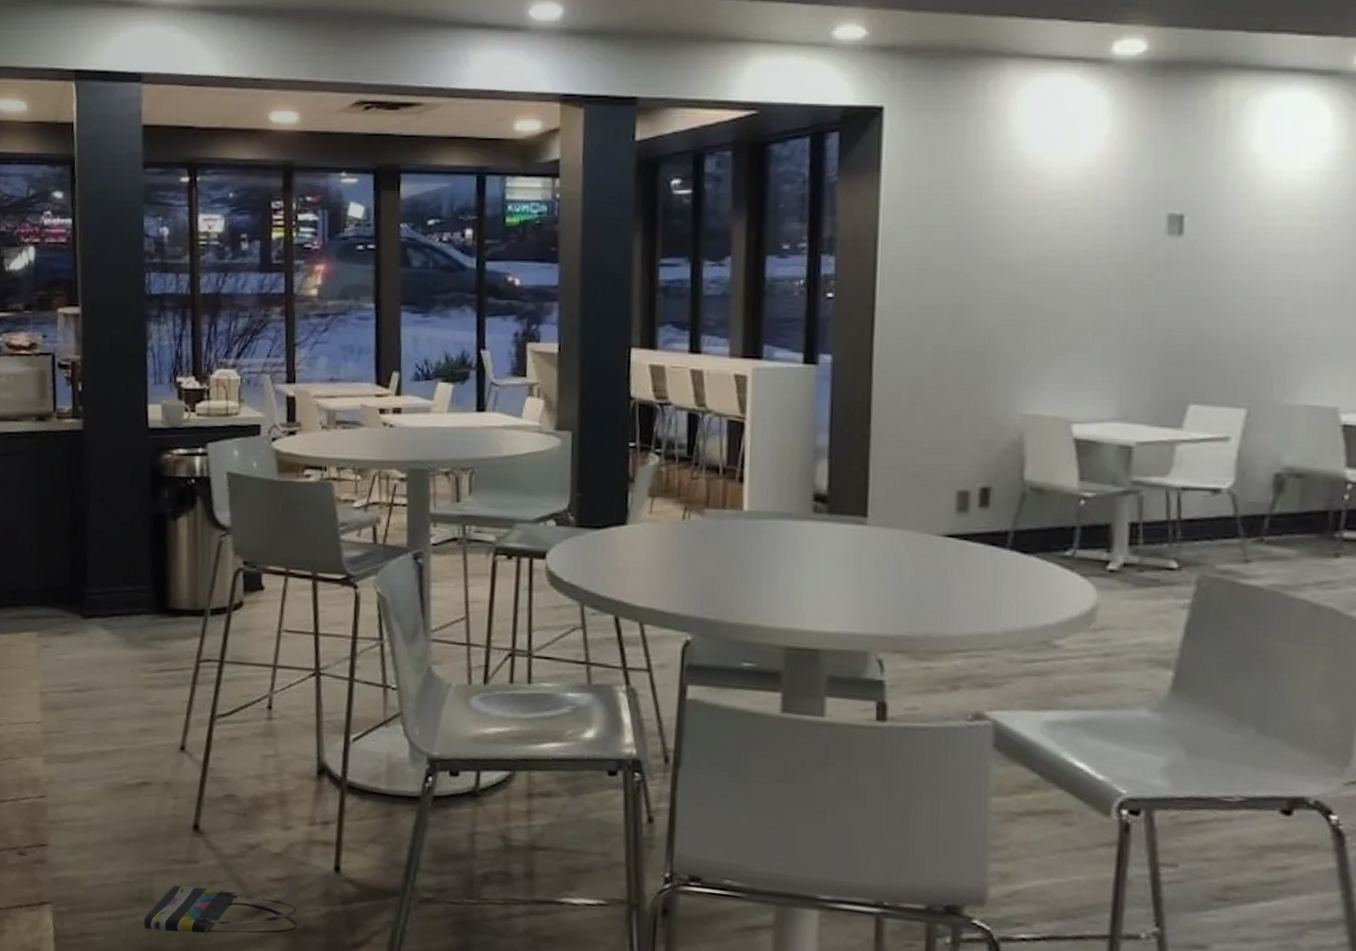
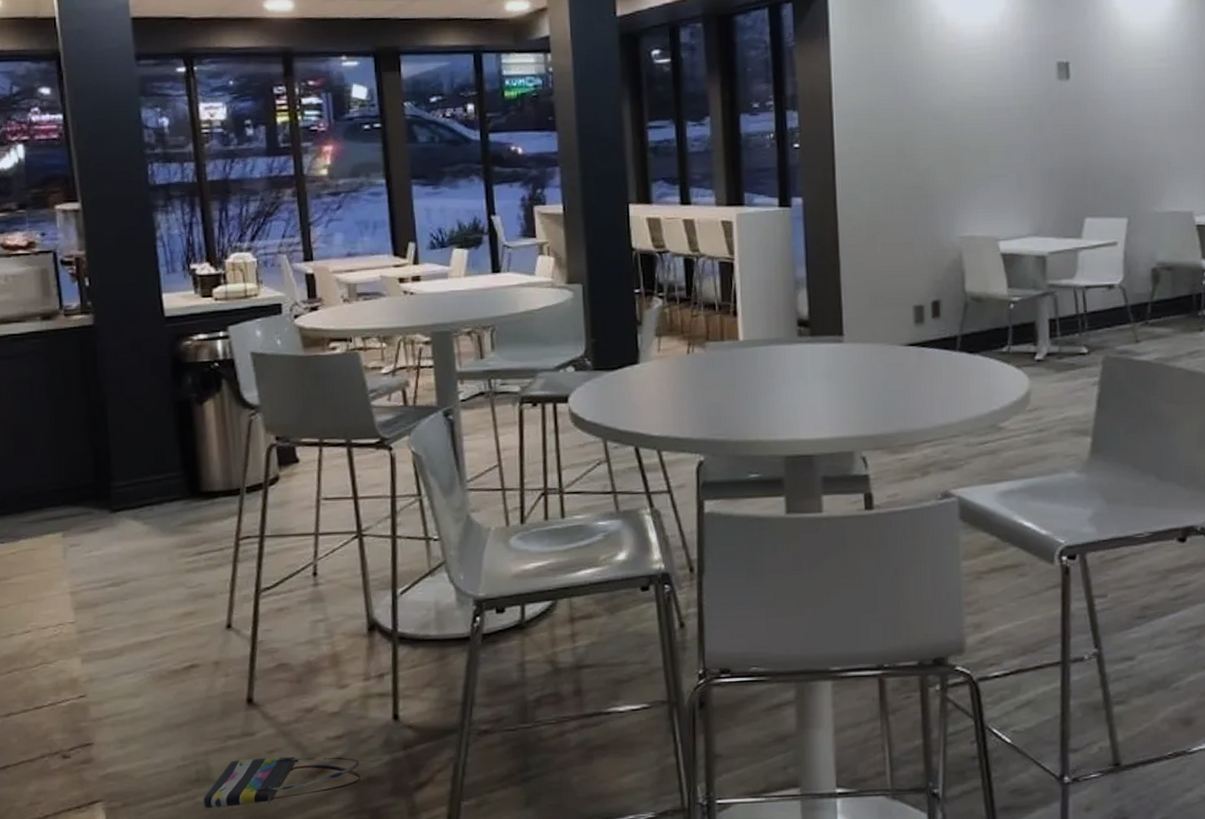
mug: present [160,399,191,428] -> none [175,286,209,314]

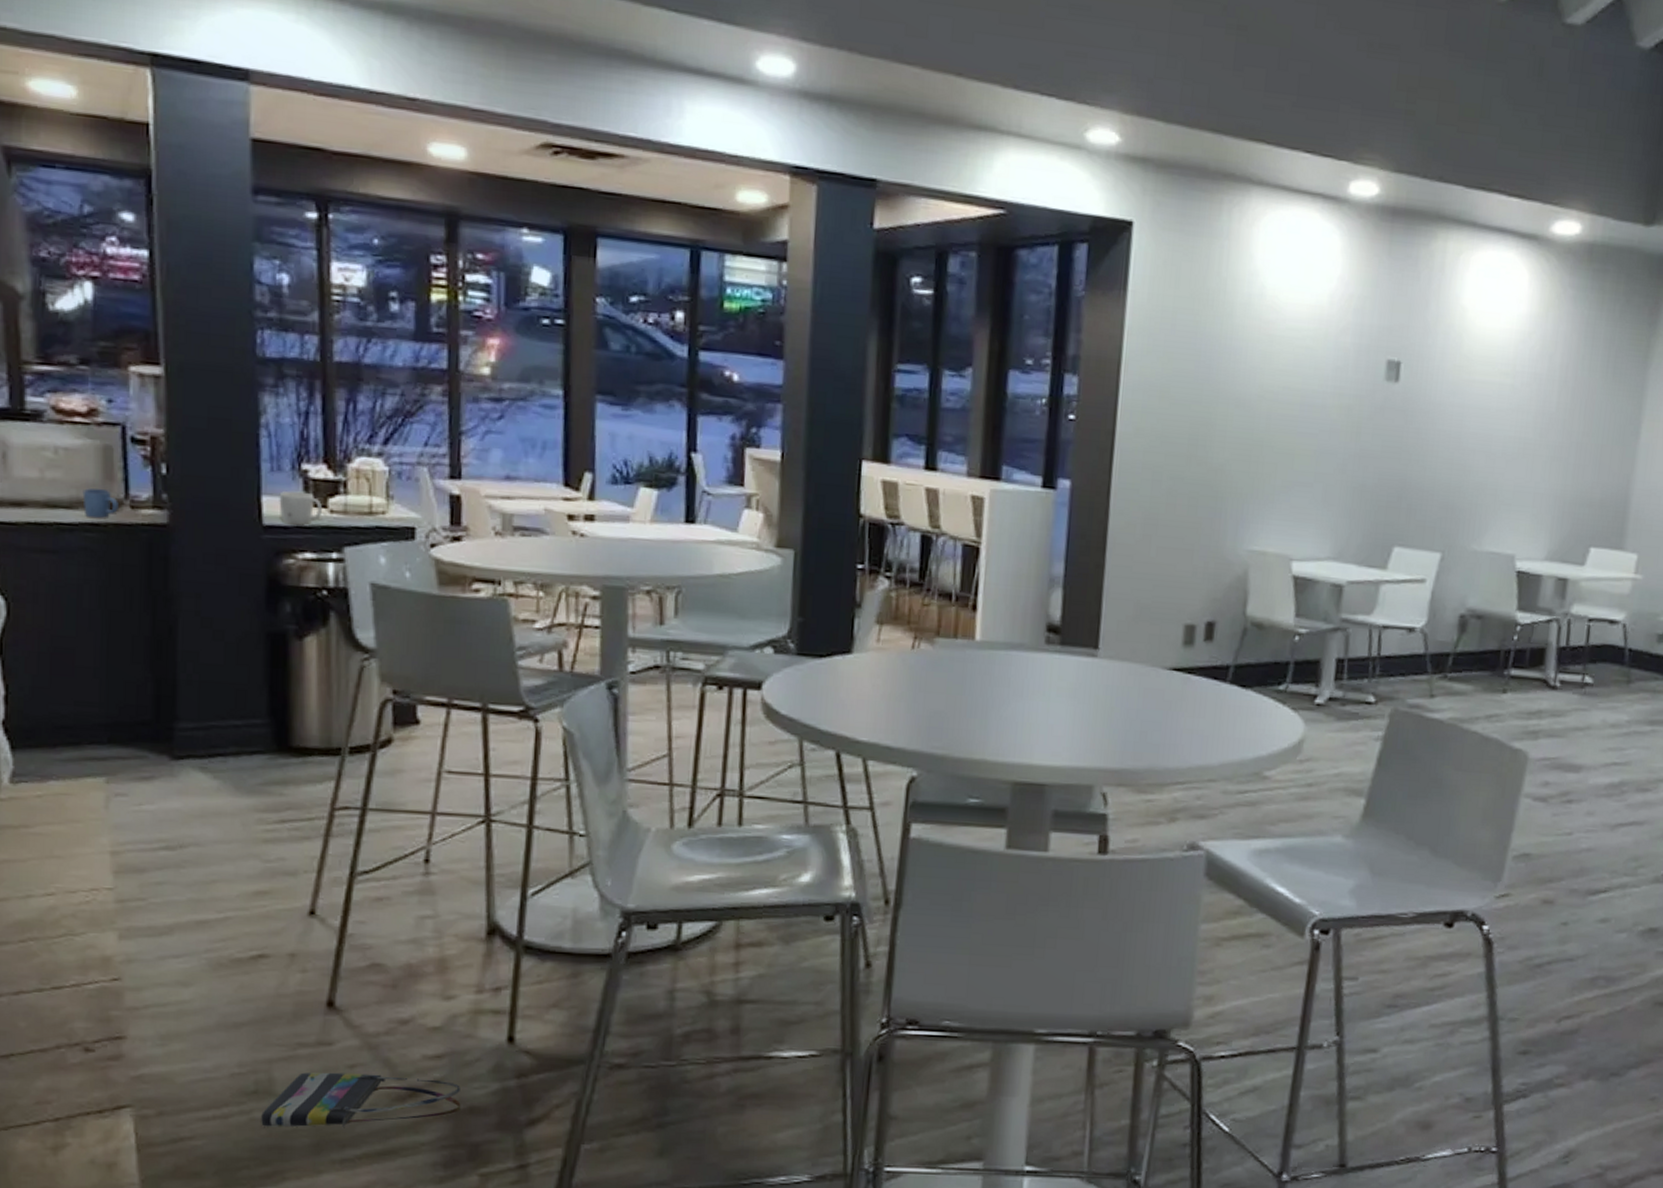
mug: none [28,304,56,329] -> present [82,488,118,520]
mug: none [175,286,209,314] -> present [279,490,322,526]

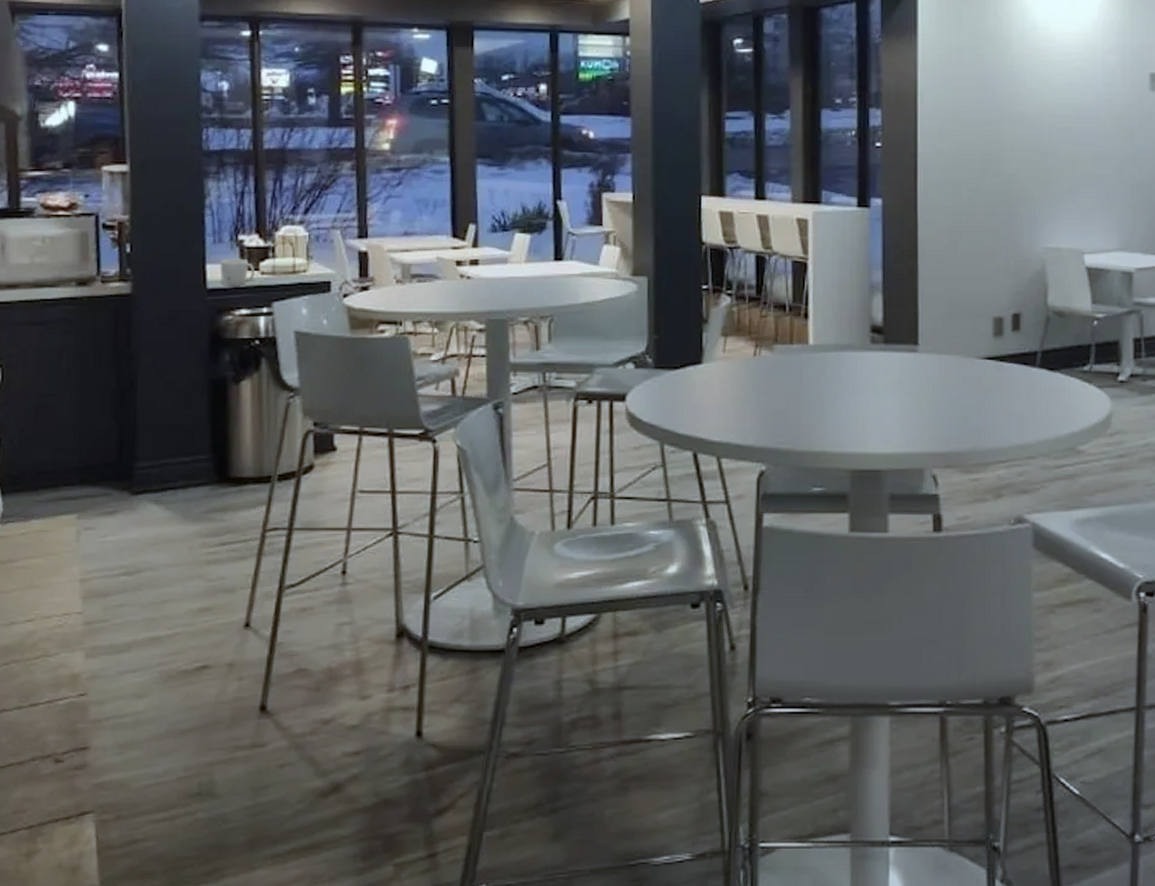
mug: present [82,488,118,520] -> none [63,269,92,295]
tote bag: present [261,1072,461,1128] -> none [204,772,377,826]

